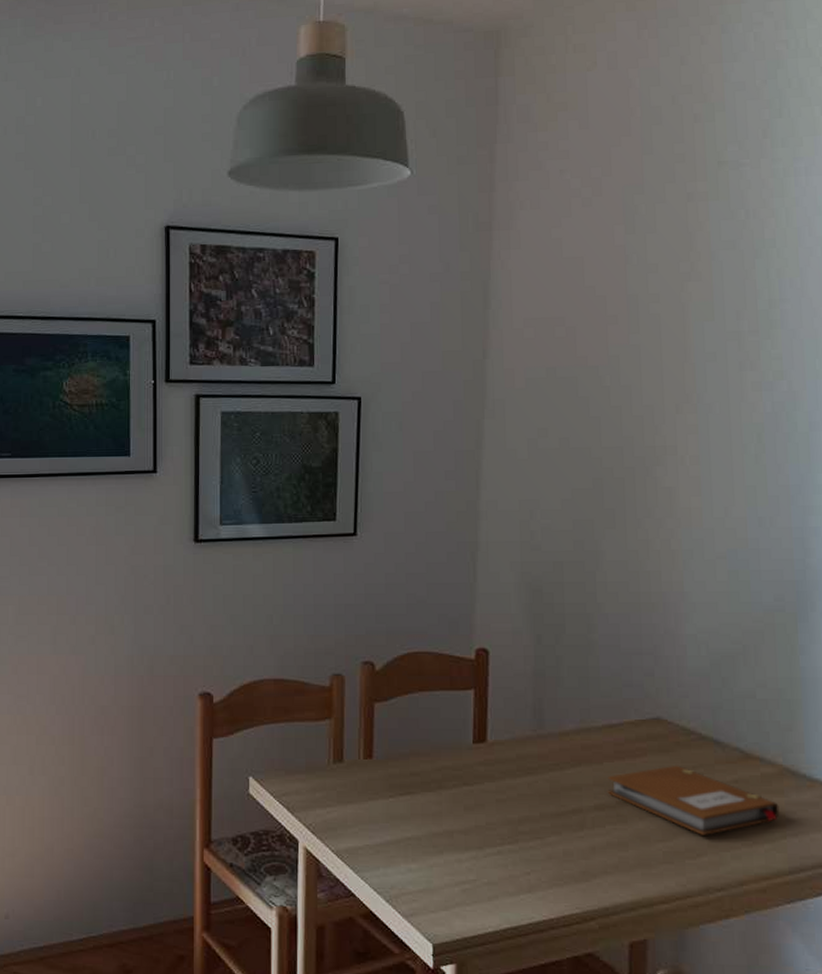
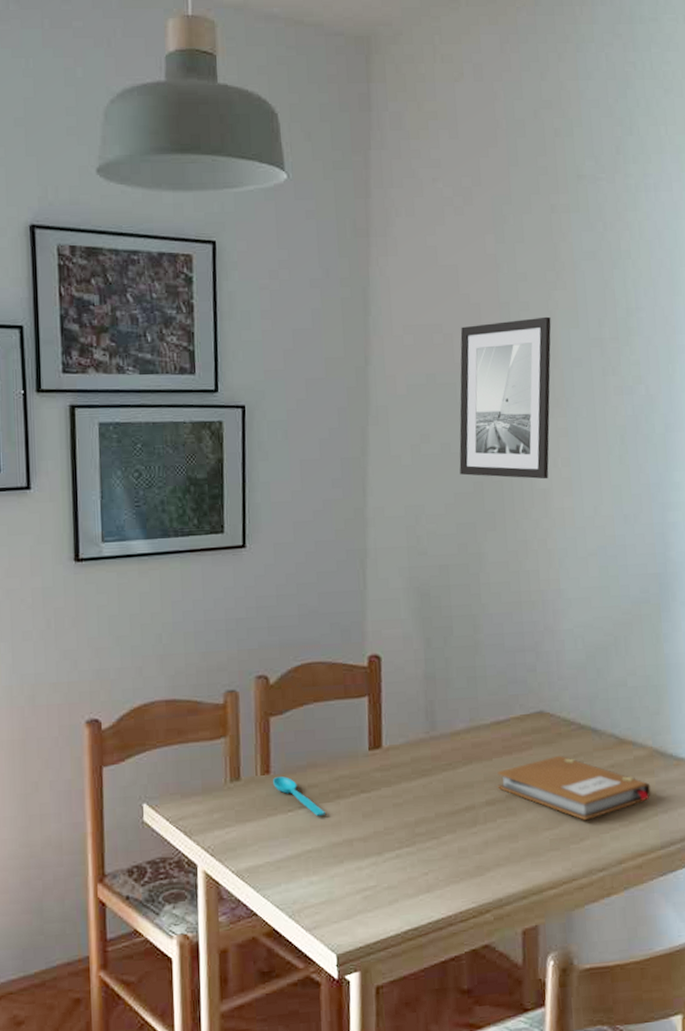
spoon: none [375,762,426,804] -> present [273,776,325,816]
wall art: none [578,309,683,478] -> present [459,316,551,480]

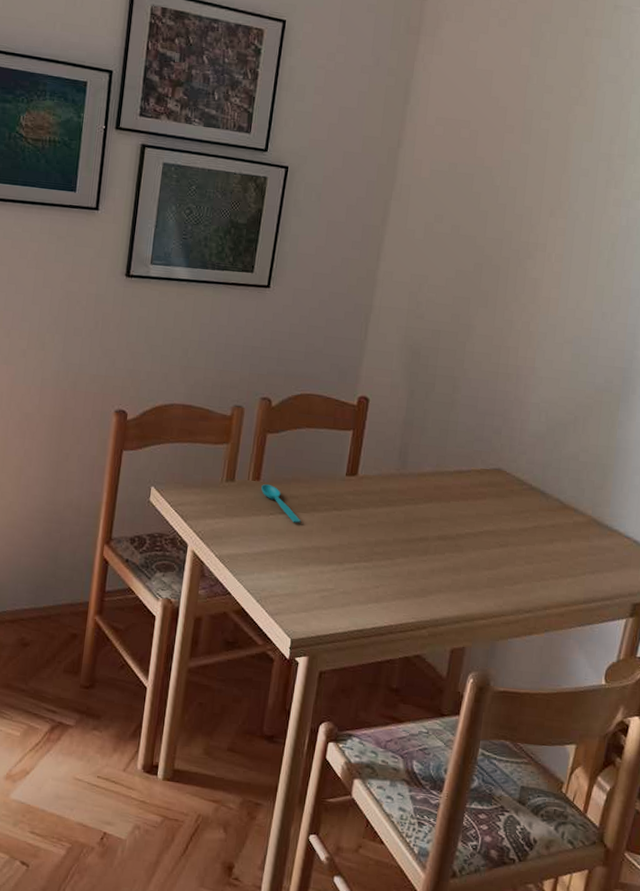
wall art: present [459,316,551,480] -> none [464,126,568,271]
notebook: present [497,755,651,820] -> none [450,508,584,567]

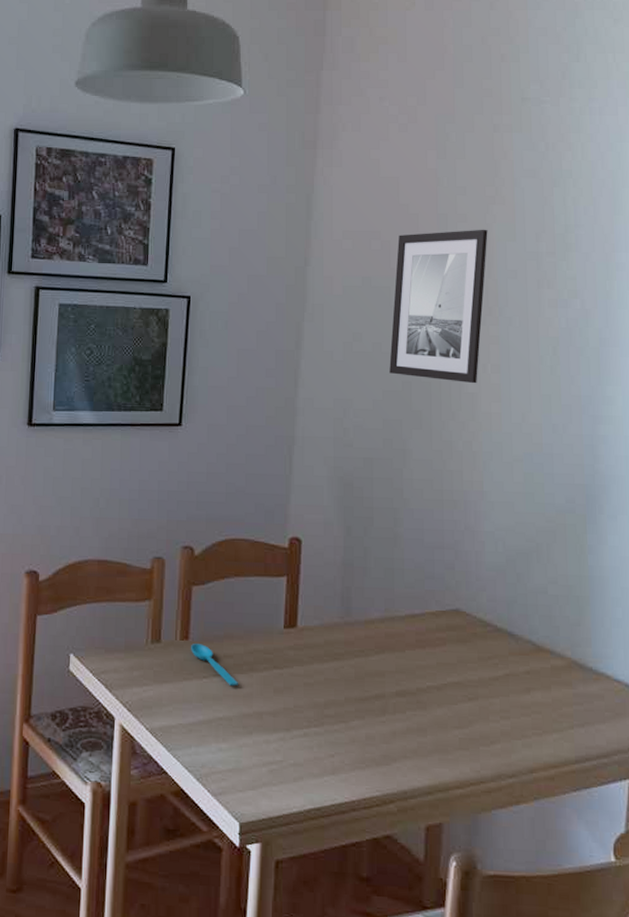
wall art: none [464,126,568,271] -> present [389,229,488,384]

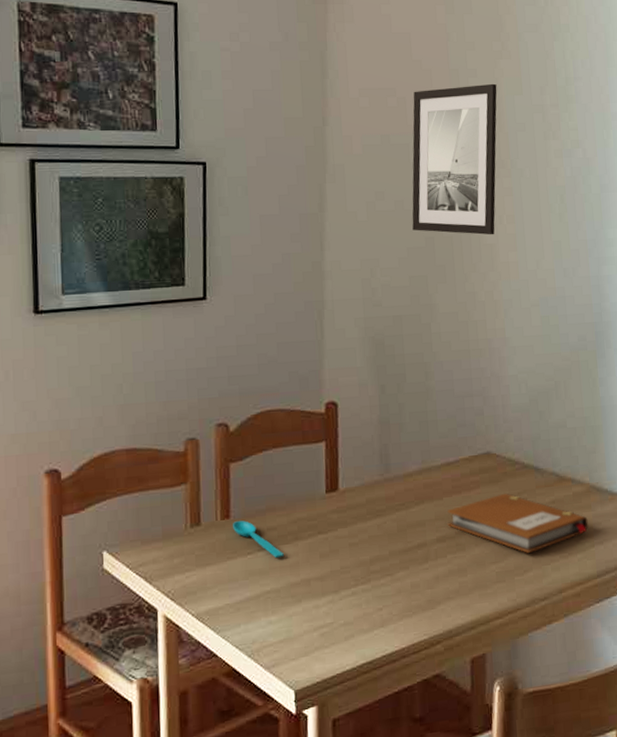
notebook: none [408,655,568,723] -> present [447,493,588,553]

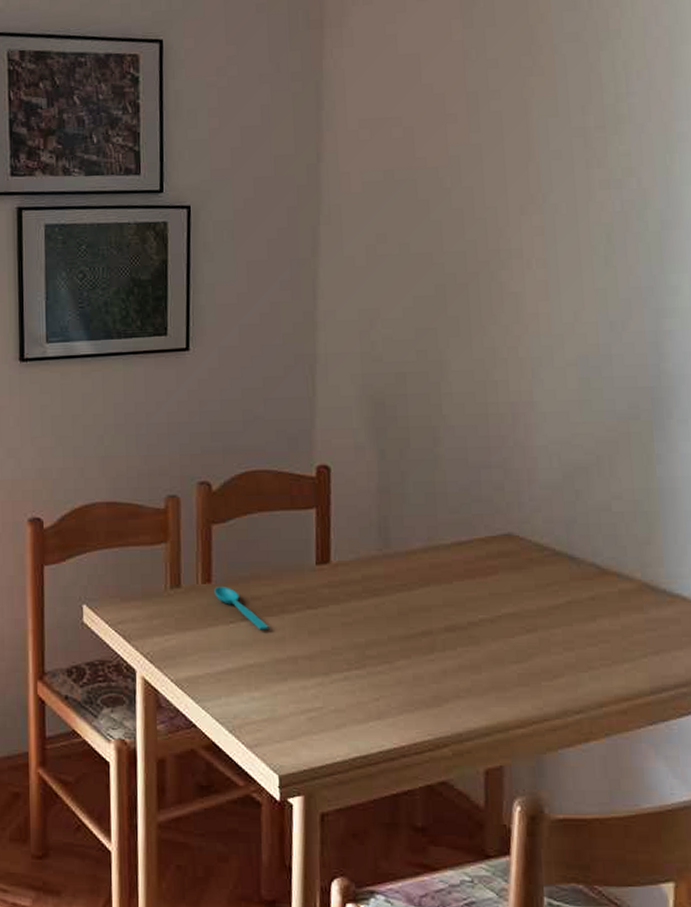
wall art: present [412,83,497,235] -> none [419,105,526,282]
notebook: present [447,493,588,553] -> none [458,582,639,655]

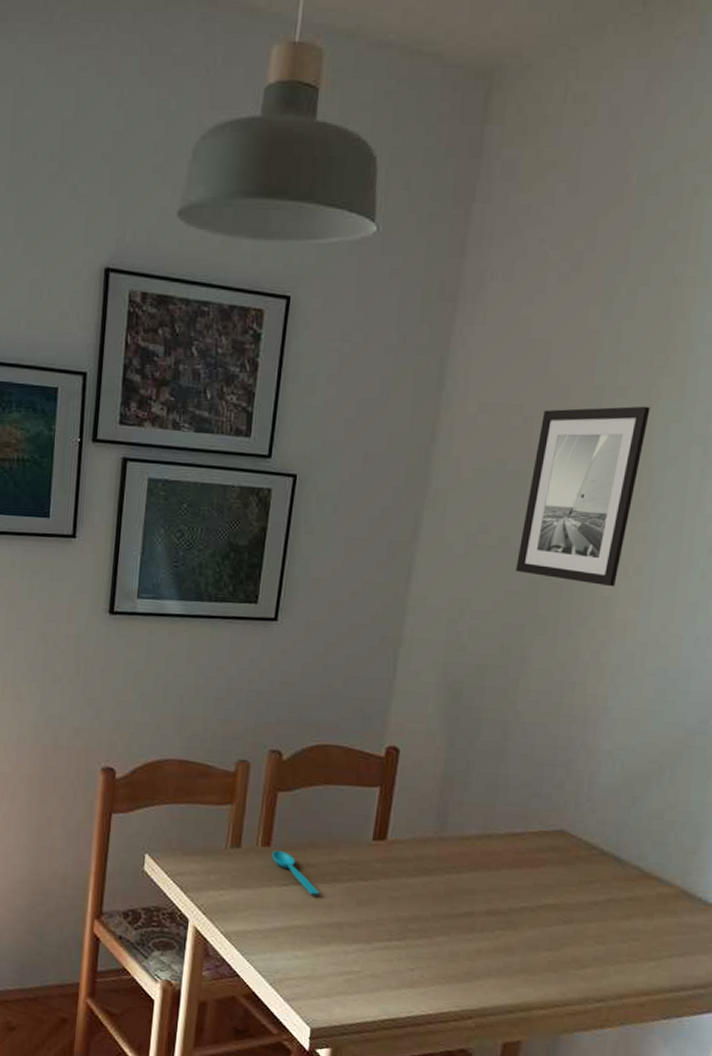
wall art: none [419,105,526,282] -> present [516,406,650,587]

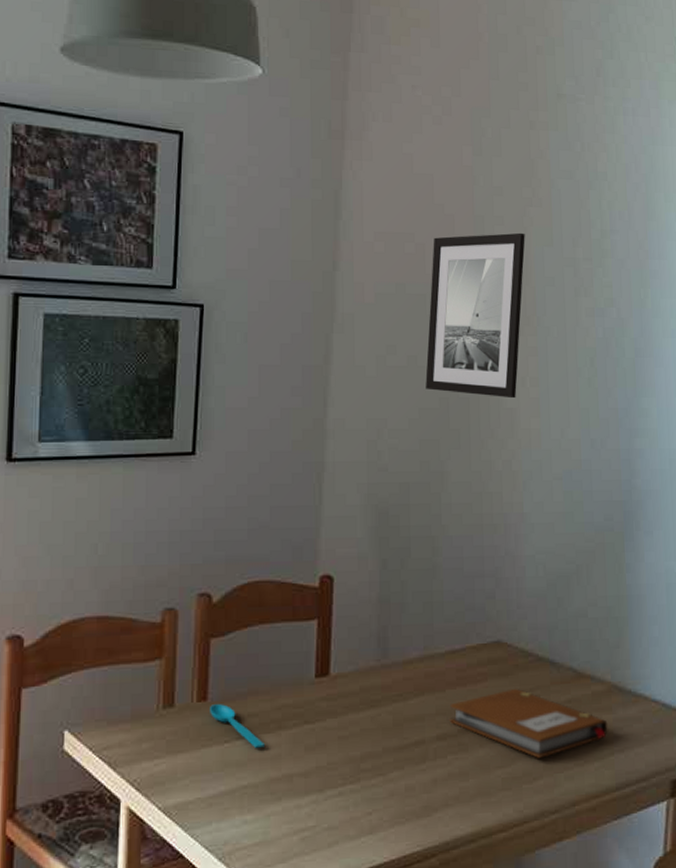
notebook: none [501,878,670,948] -> present [449,688,608,758]

